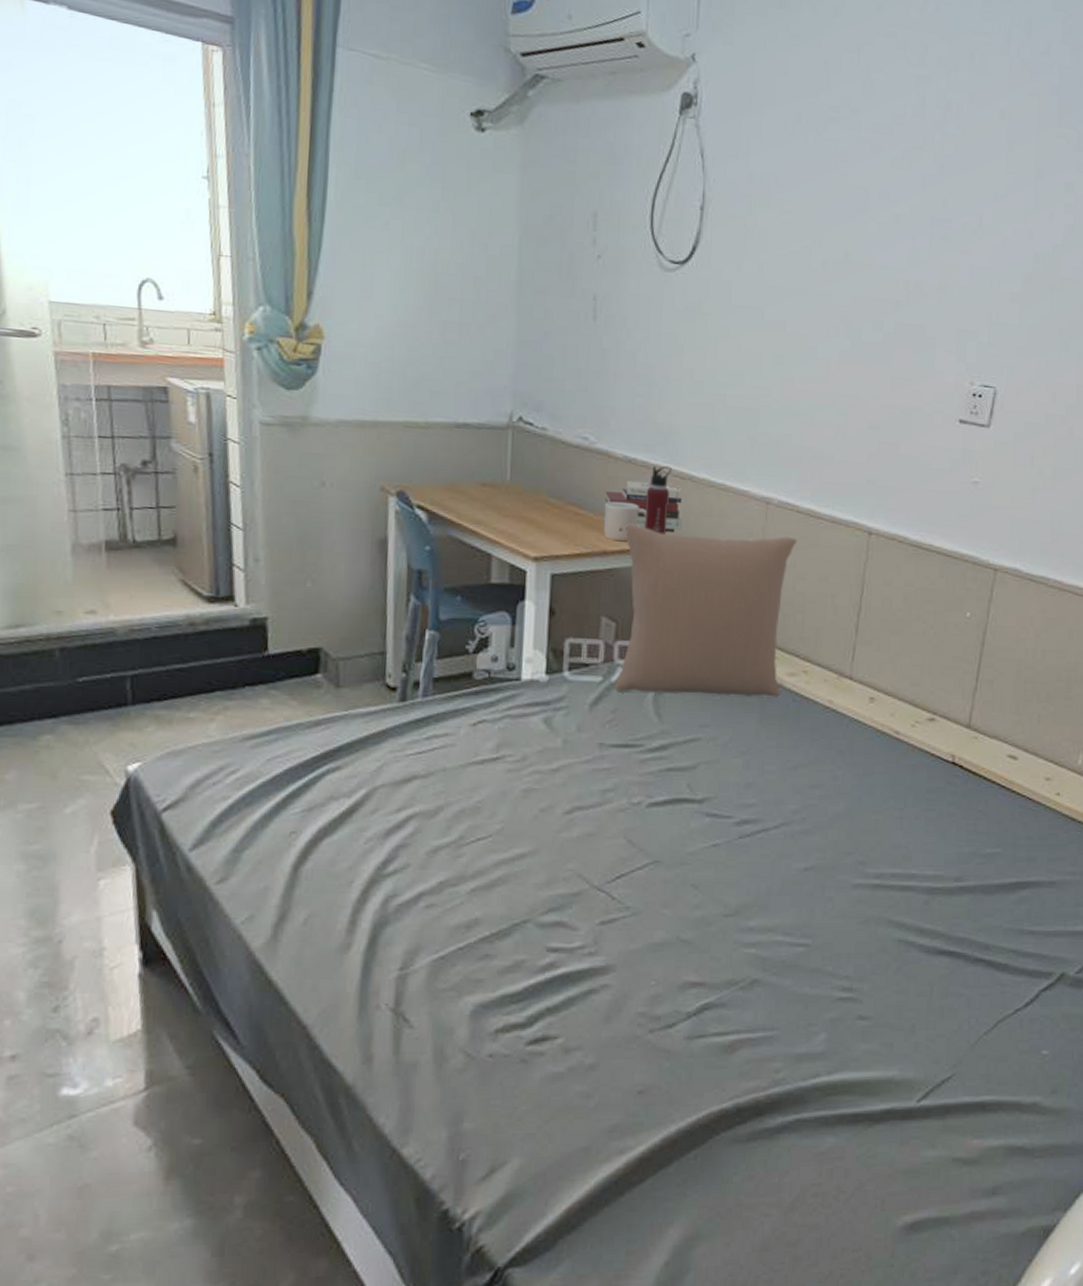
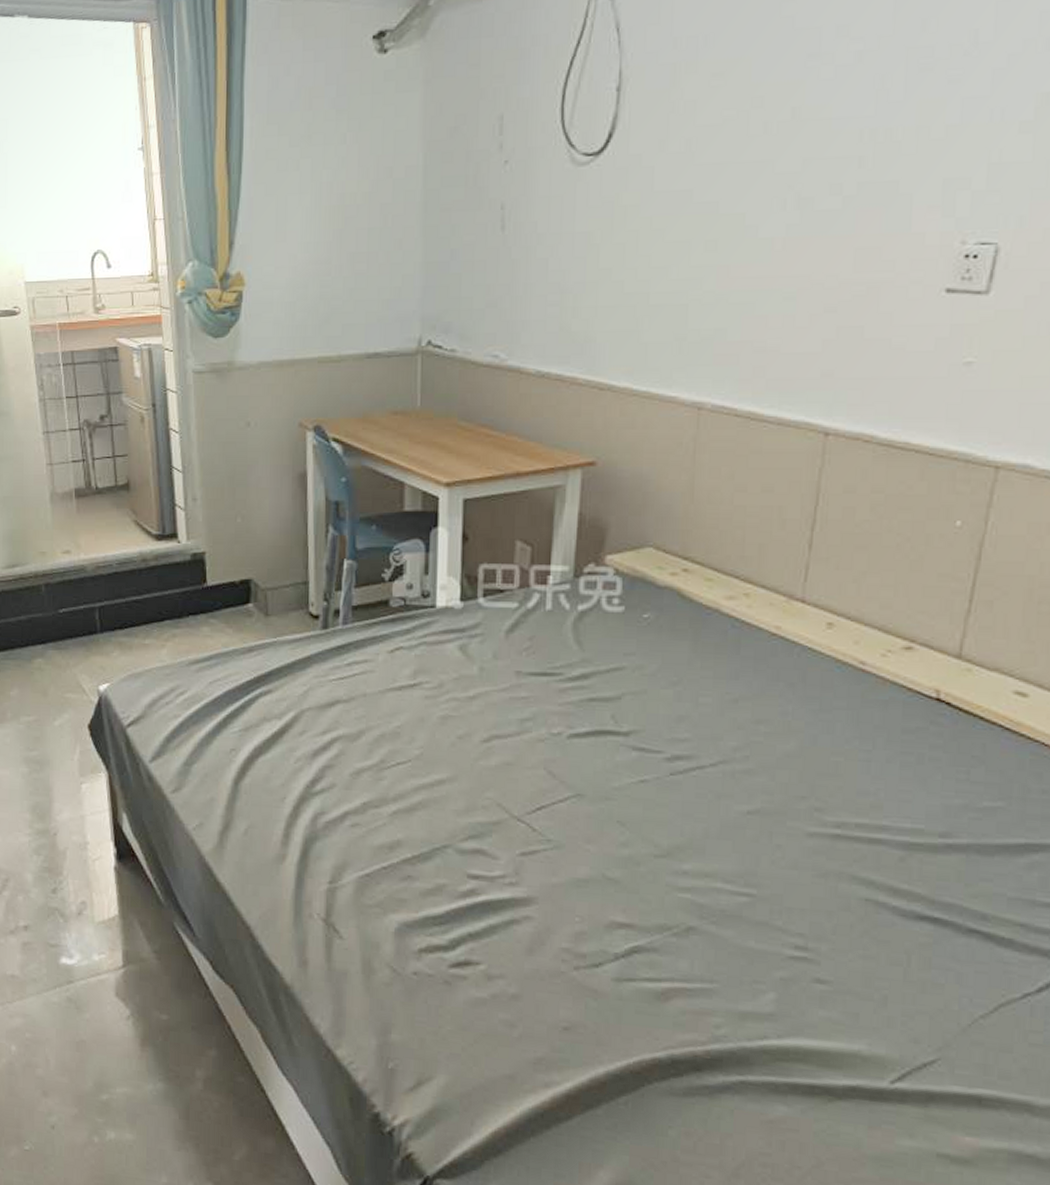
mug: present [603,501,648,542] -> none [516,419,563,462]
books: present [604,480,682,532] -> none [517,396,601,448]
pillow: present [615,525,798,698] -> none [532,443,736,623]
water bottle: present [644,466,672,535] -> none [559,377,589,451]

